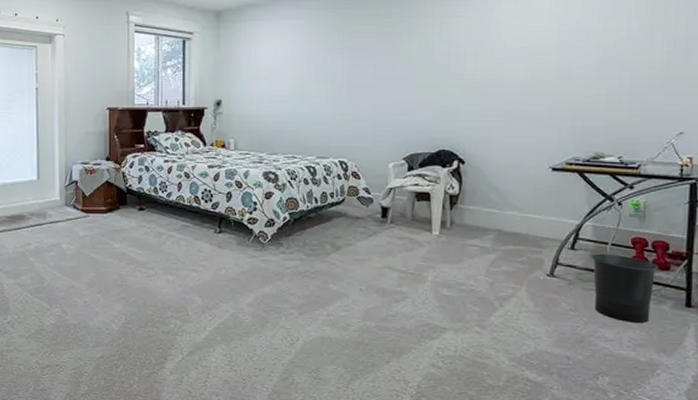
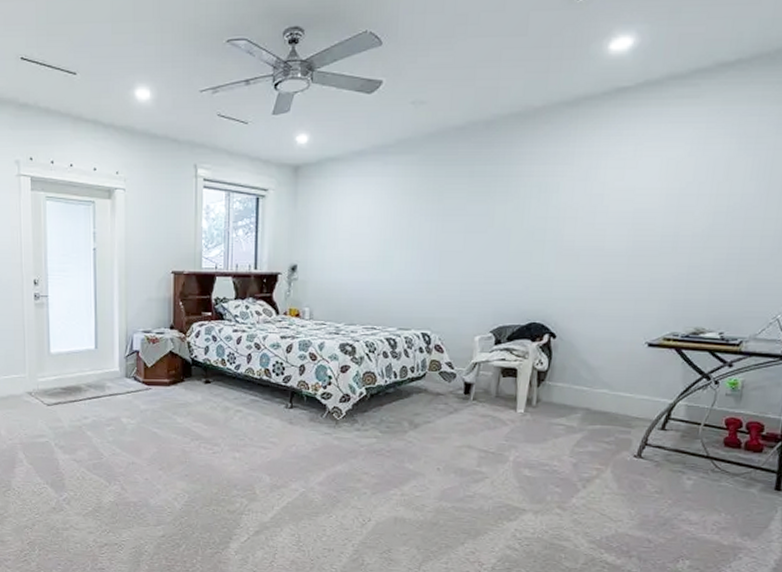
waste bin: present [591,253,658,323] -> none [681,434,751,506]

